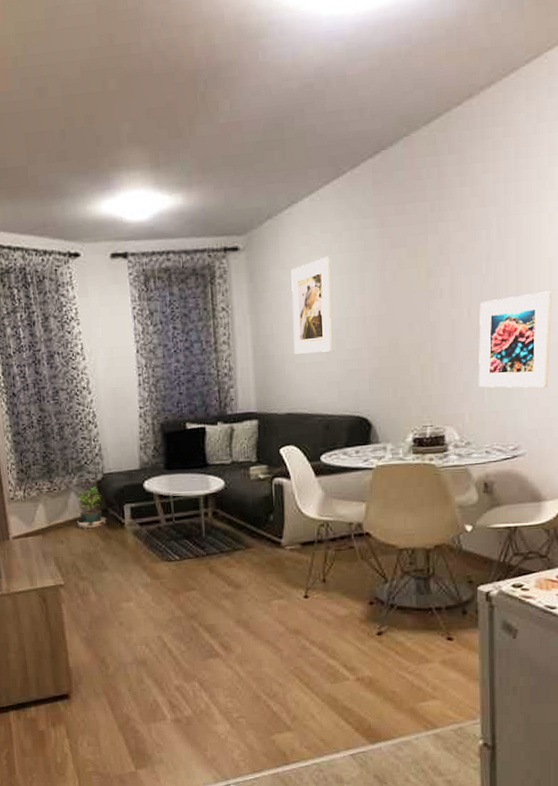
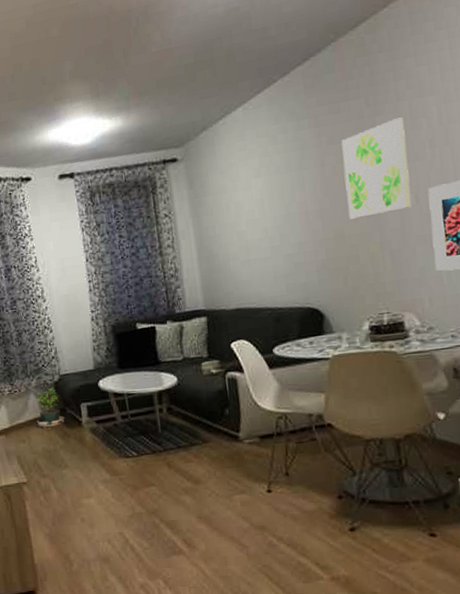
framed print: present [291,256,332,354] -> none [229,158,277,252]
wall art: none [403,226,465,328] -> present [341,117,412,219]

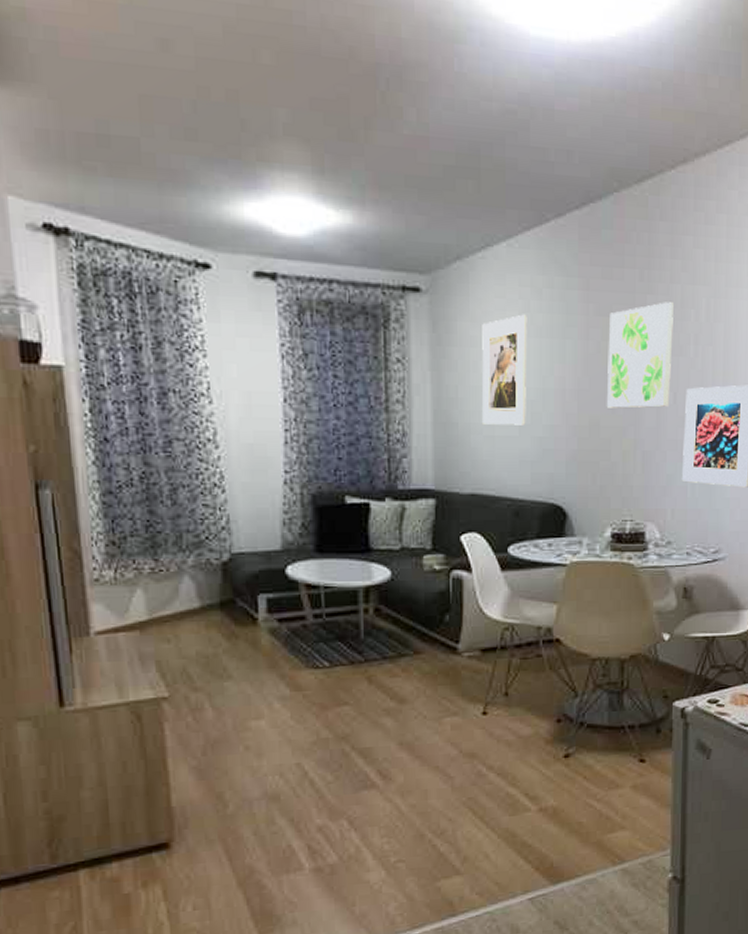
potted plant: present [36,387,65,429] -> none [190,569,232,626]
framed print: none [229,158,277,252] -> present [481,314,527,425]

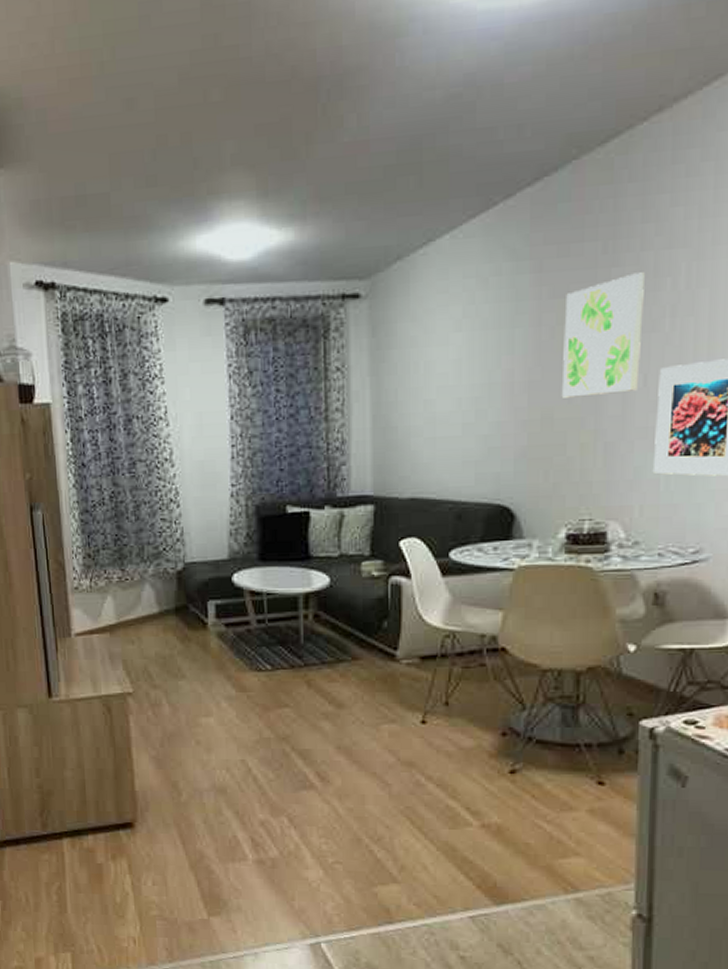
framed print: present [481,314,527,425] -> none [422,307,472,426]

